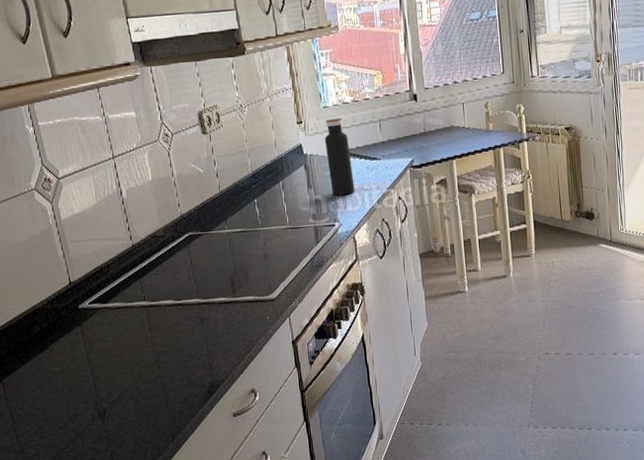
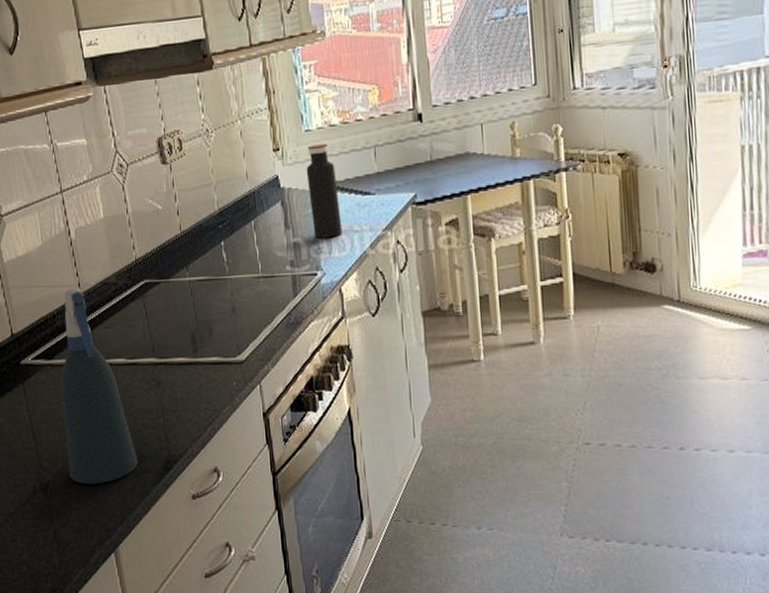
spray bottle: none [115,240,186,410] -> present [60,287,139,485]

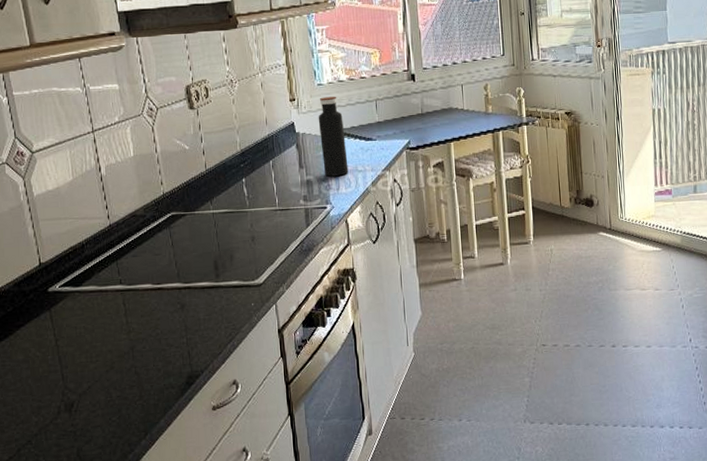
spray bottle: present [60,287,139,485] -> none [87,219,162,403]

